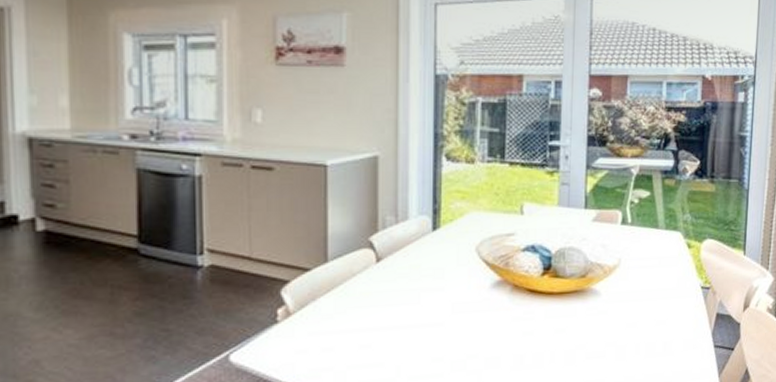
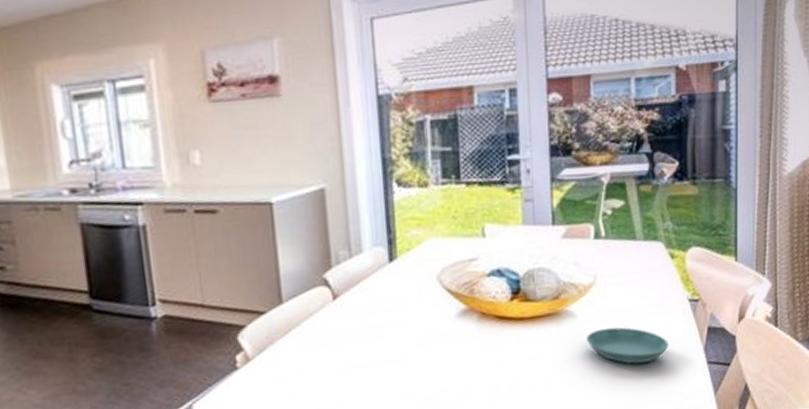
saucer: none [607,307,681,343] -> present [585,327,669,364]

